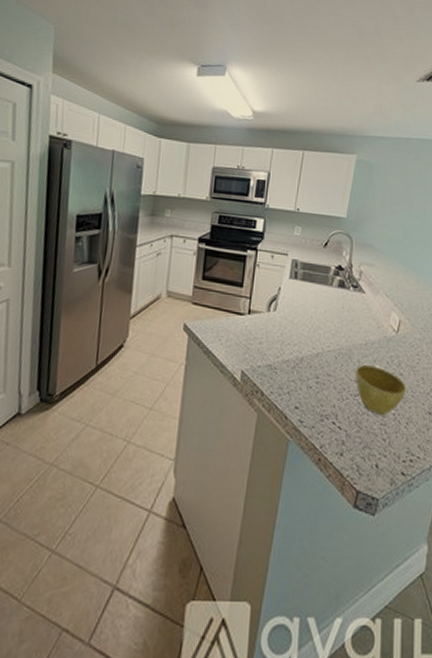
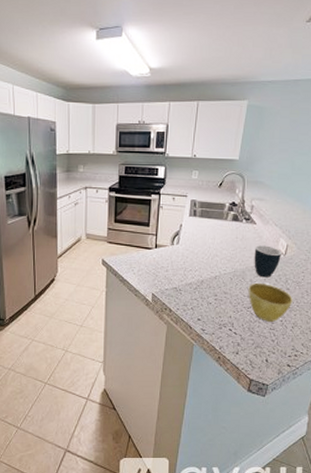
mug: none [362,318,393,359] -> present [254,245,281,278]

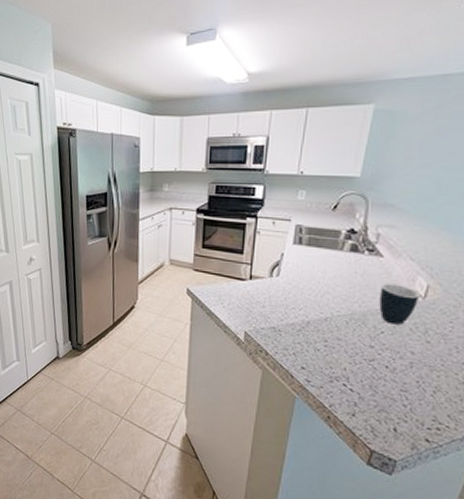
flower pot: present [248,283,293,322] -> none [370,331,435,382]

